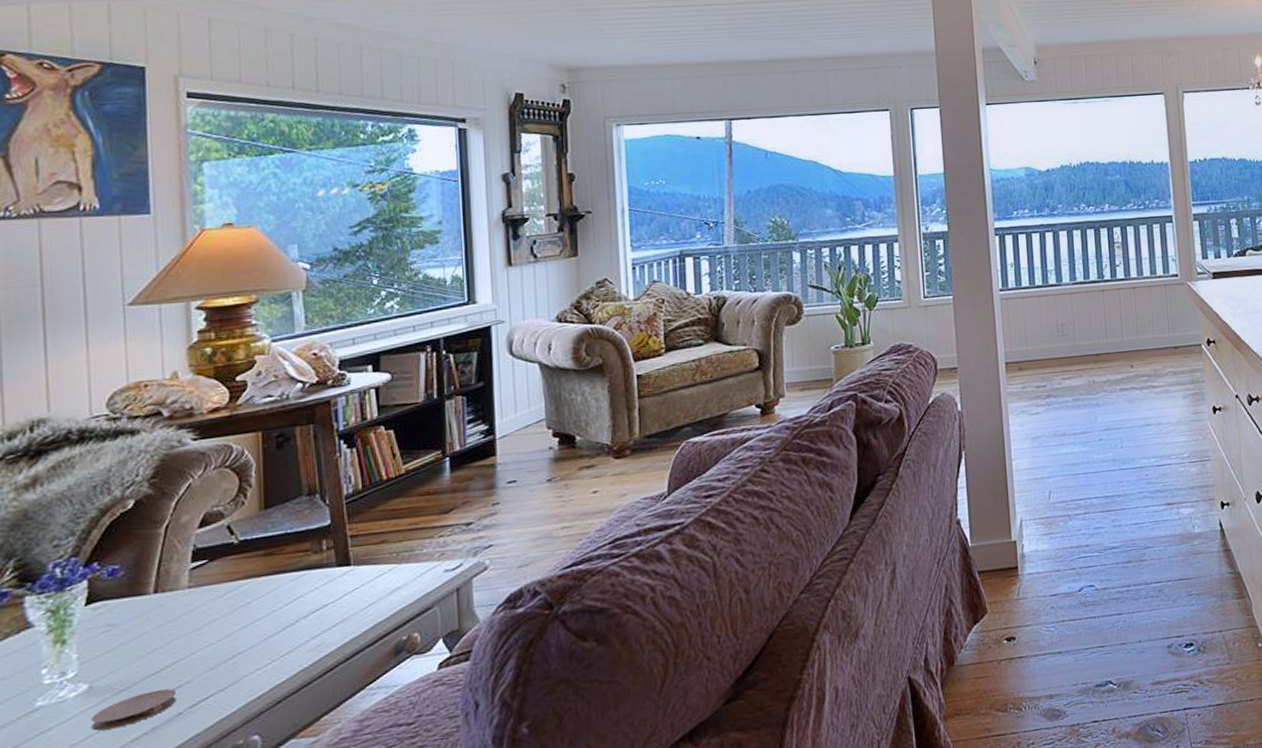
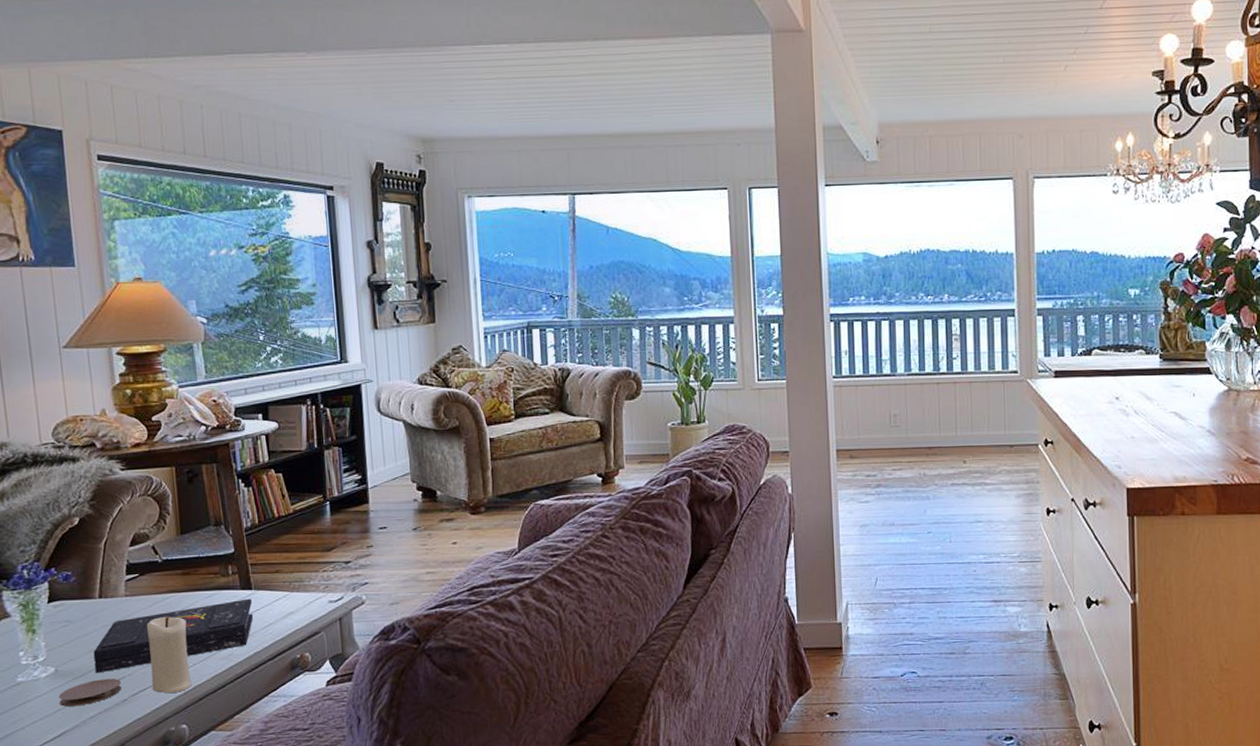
book: none [142,576,351,685] -> present [93,598,254,673]
candle: none [213,606,268,700] -> present [146,616,191,693]

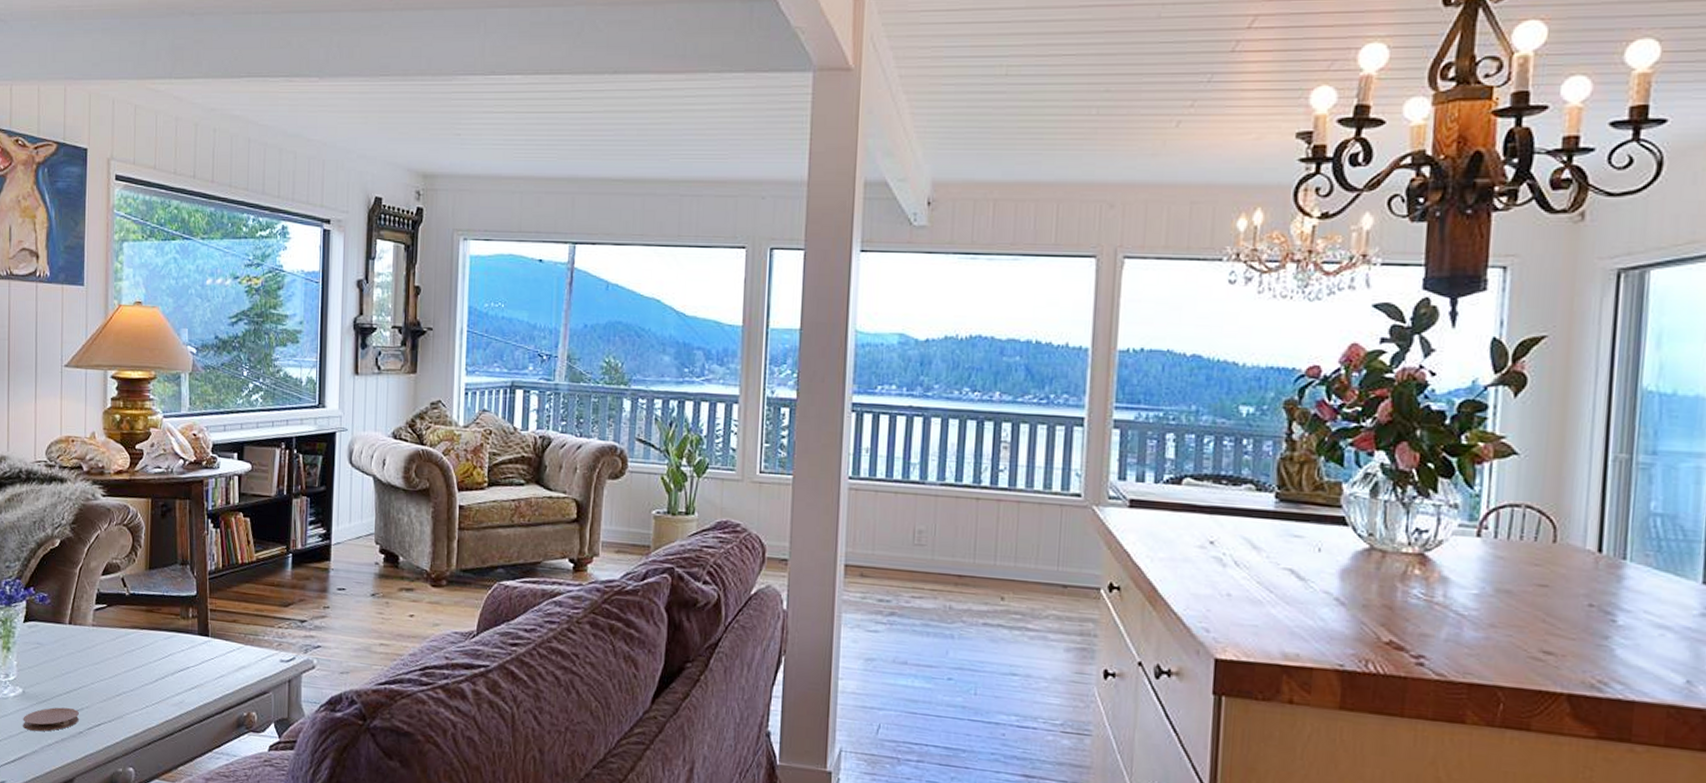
book: present [93,598,254,673] -> none [57,645,208,701]
candle: present [146,616,191,693] -> none [106,652,145,733]

